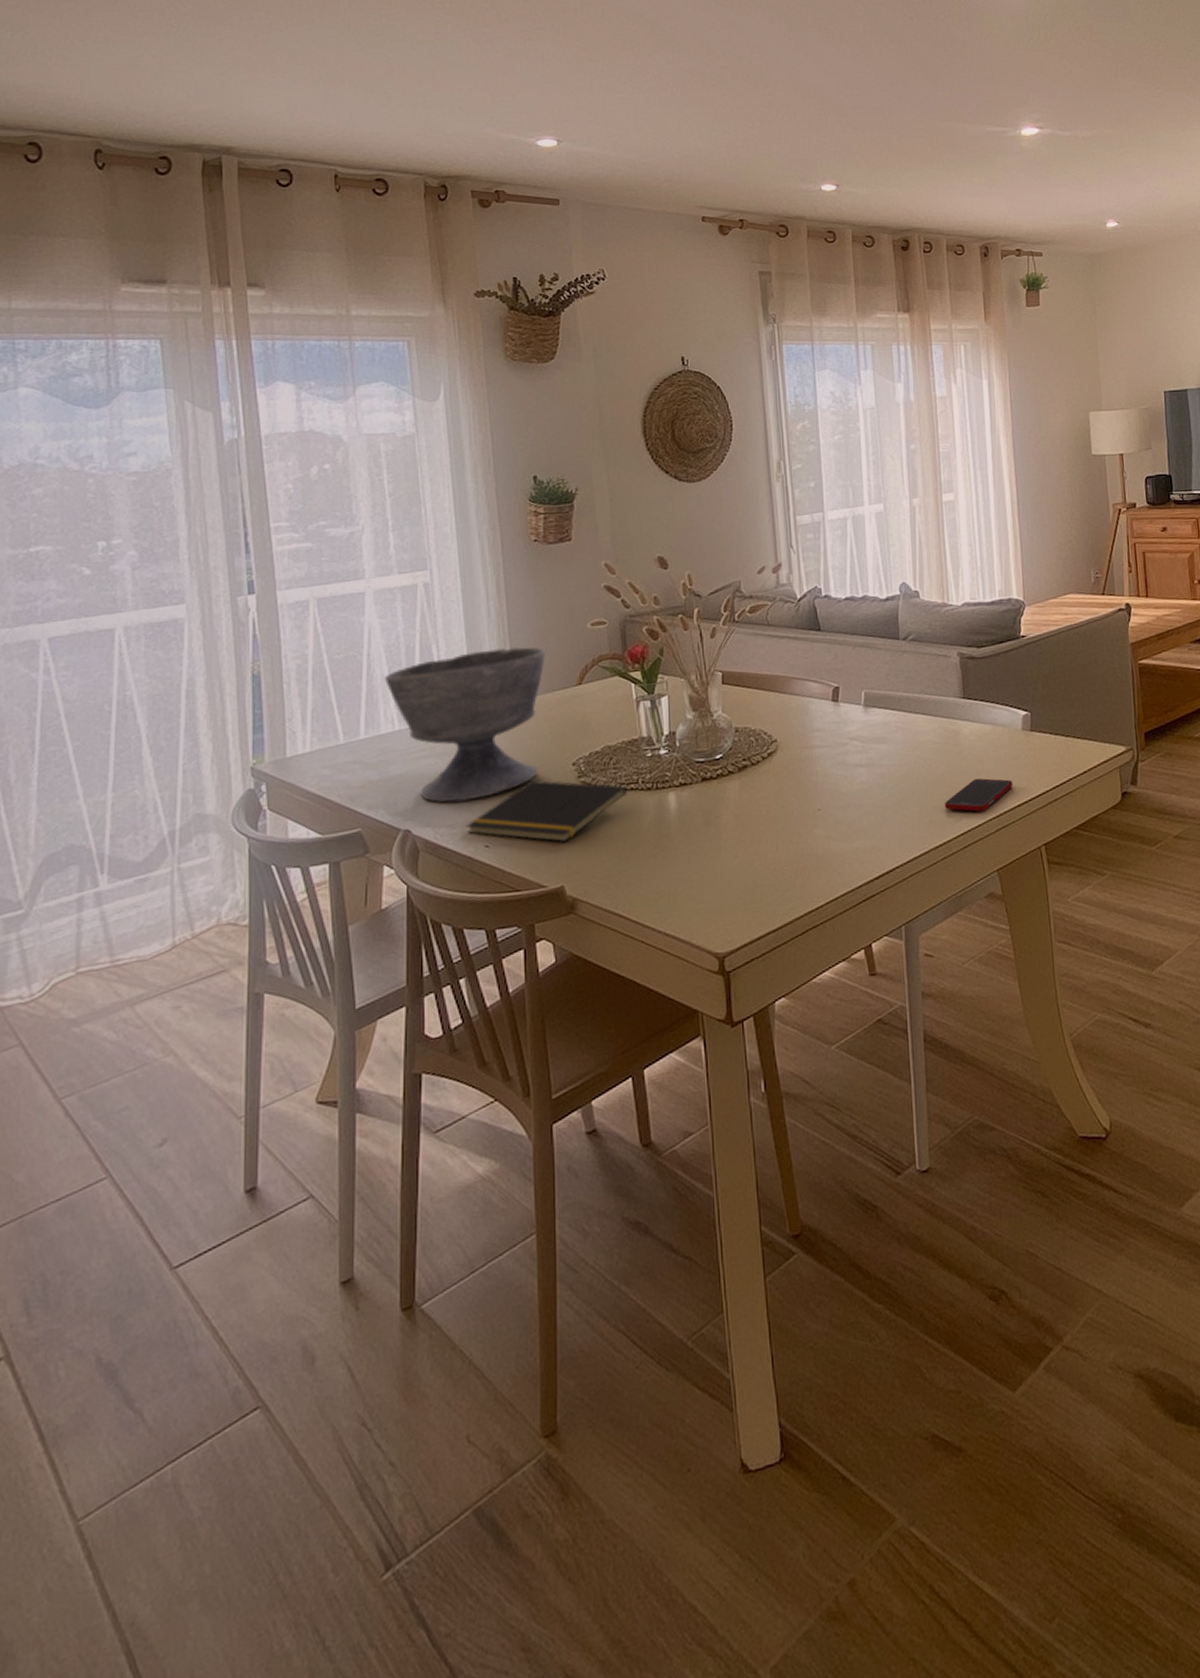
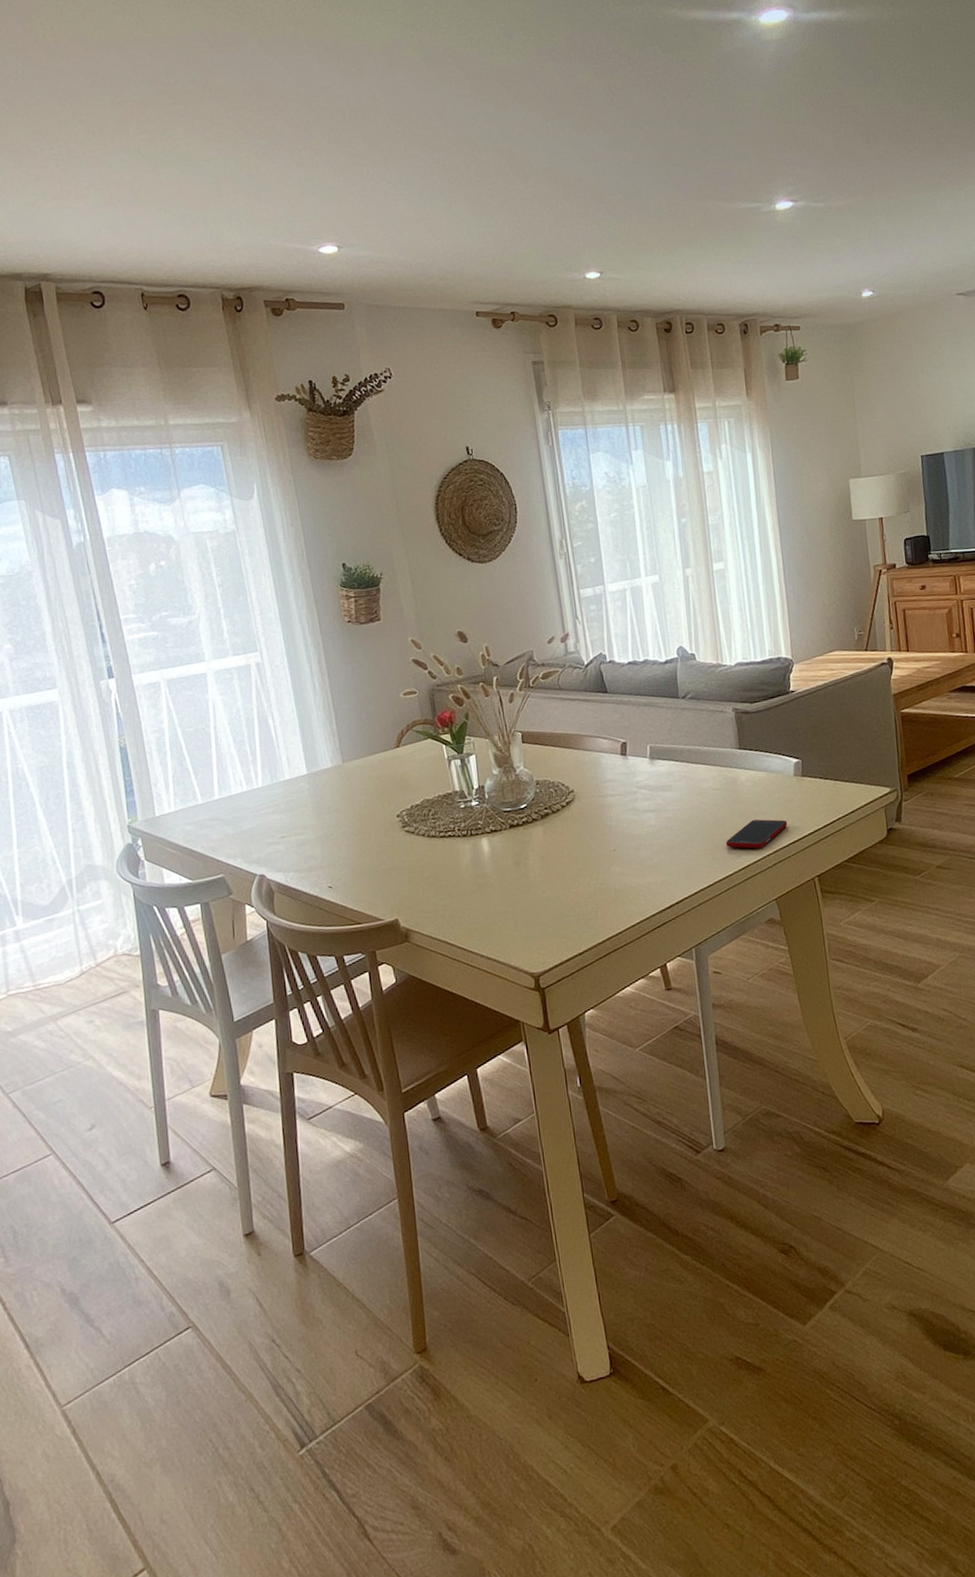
bowl: present [384,646,545,803] -> none [230,716,368,851]
notepad: present [466,780,627,842] -> none [311,830,446,882]

